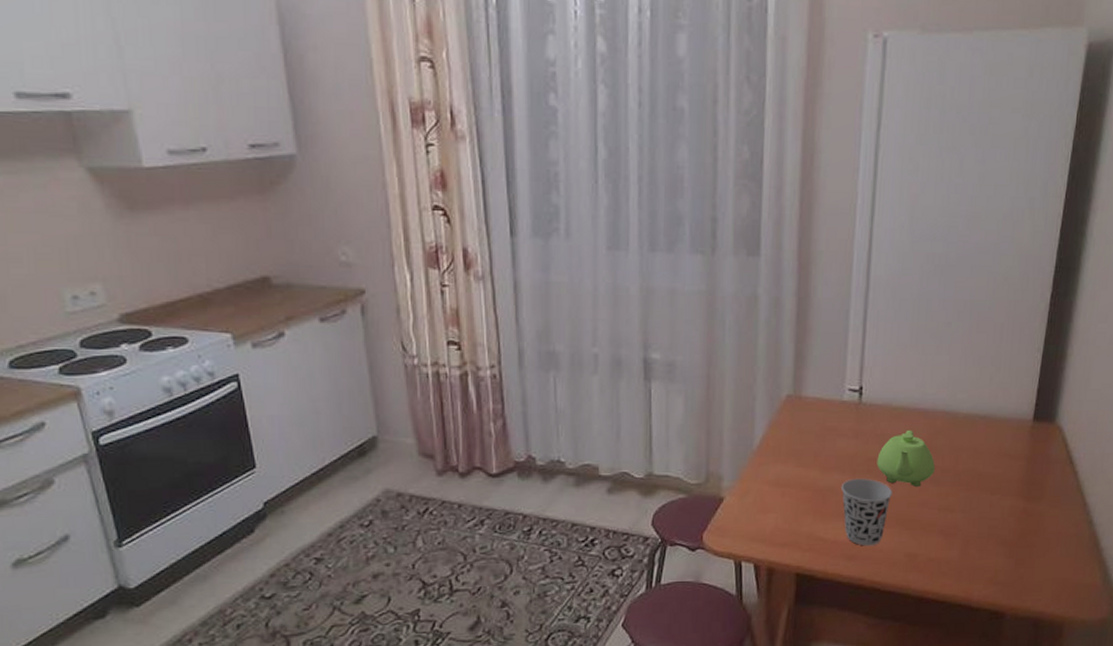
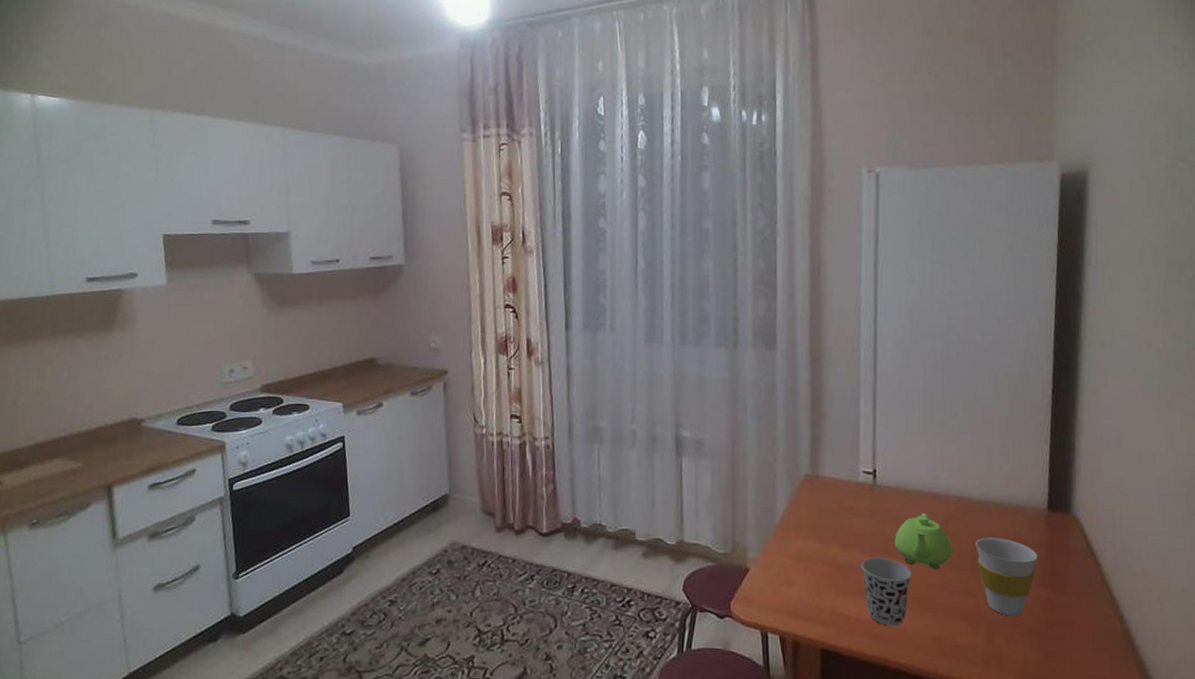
cup: none [958,451,1018,529] -> present [976,537,1038,617]

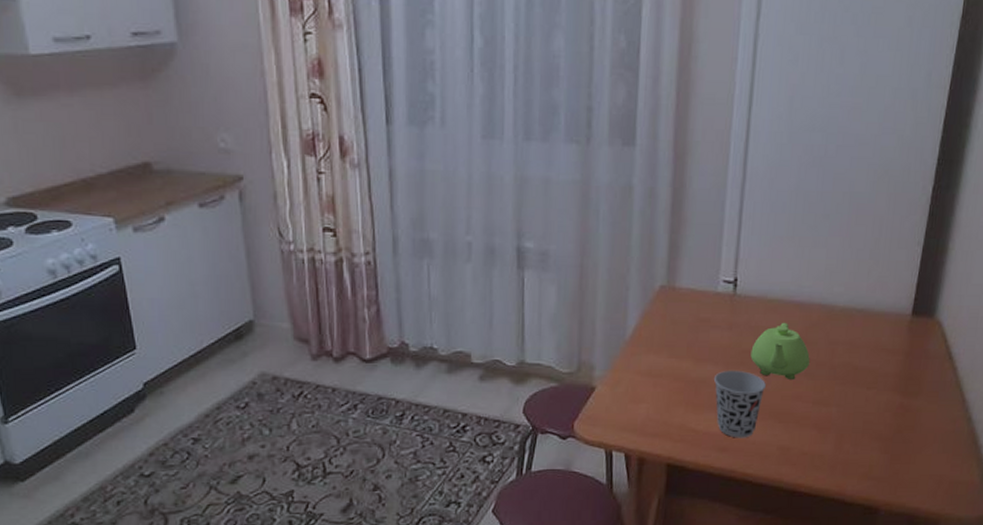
cup: present [976,537,1038,617] -> none [834,345,896,423]

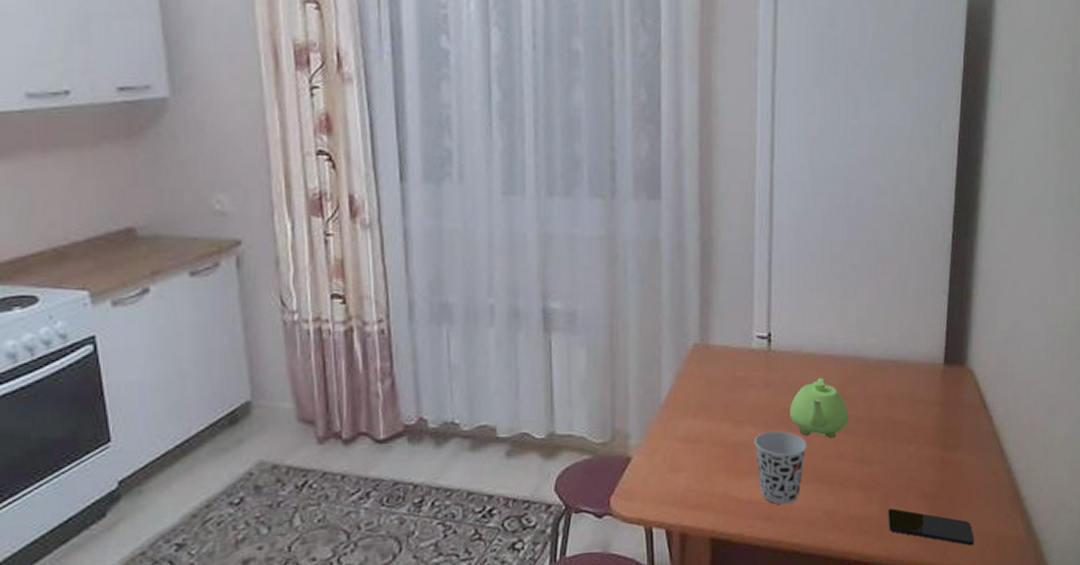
smartphone: none [840,448,927,487] -> present [888,508,975,546]

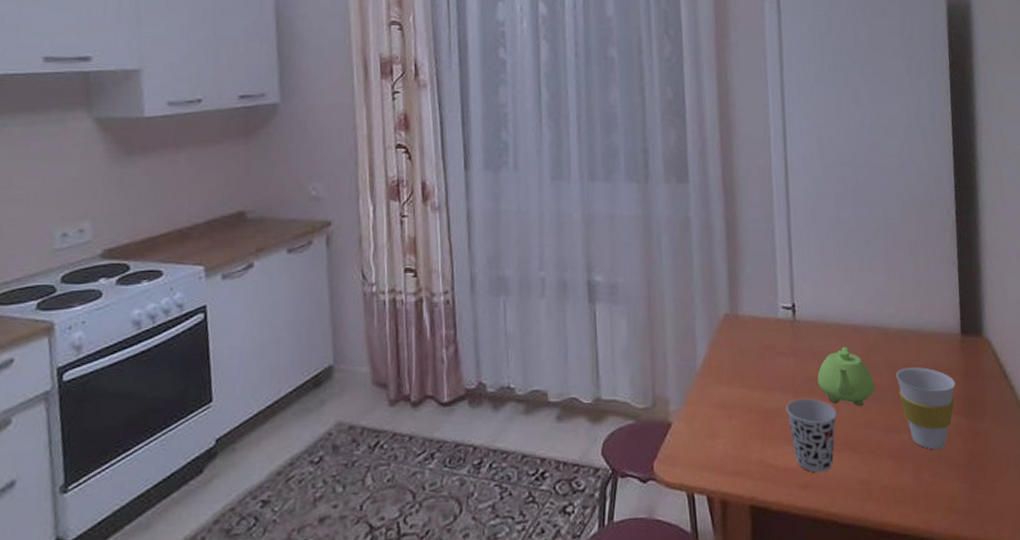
cup: none [872,398,933,481] -> present [896,367,956,450]
smartphone: present [888,508,975,546] -> none [921,478,1012,520]

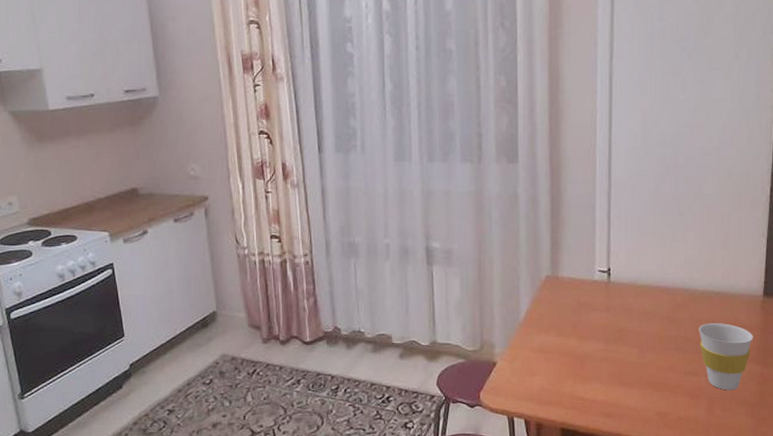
cup: present [785,398,837,473] -> none [596,346,642,405]
teapot: present [817,346,875,406] -> none [627,304,678,353]

